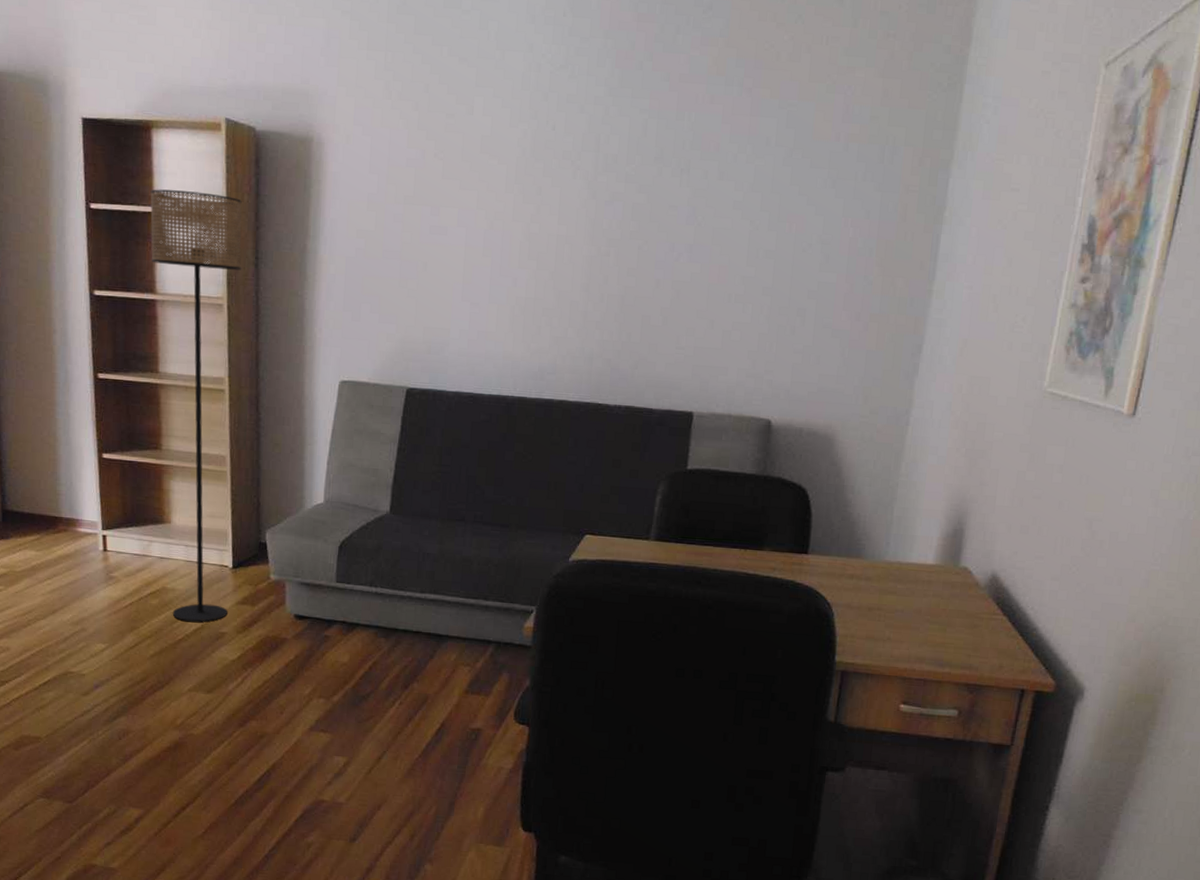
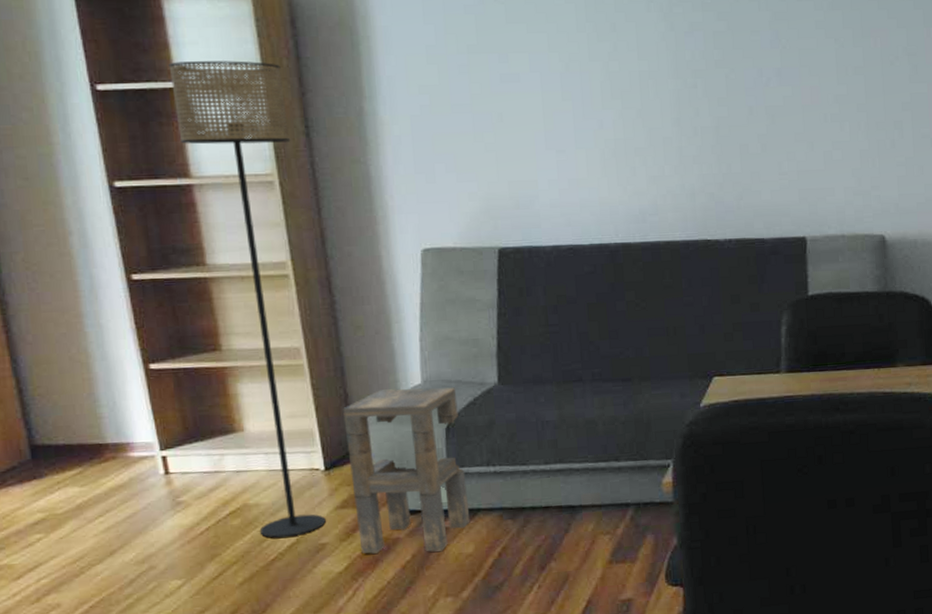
side table: none [253,503,352,656] -> present [343,387,470,554]

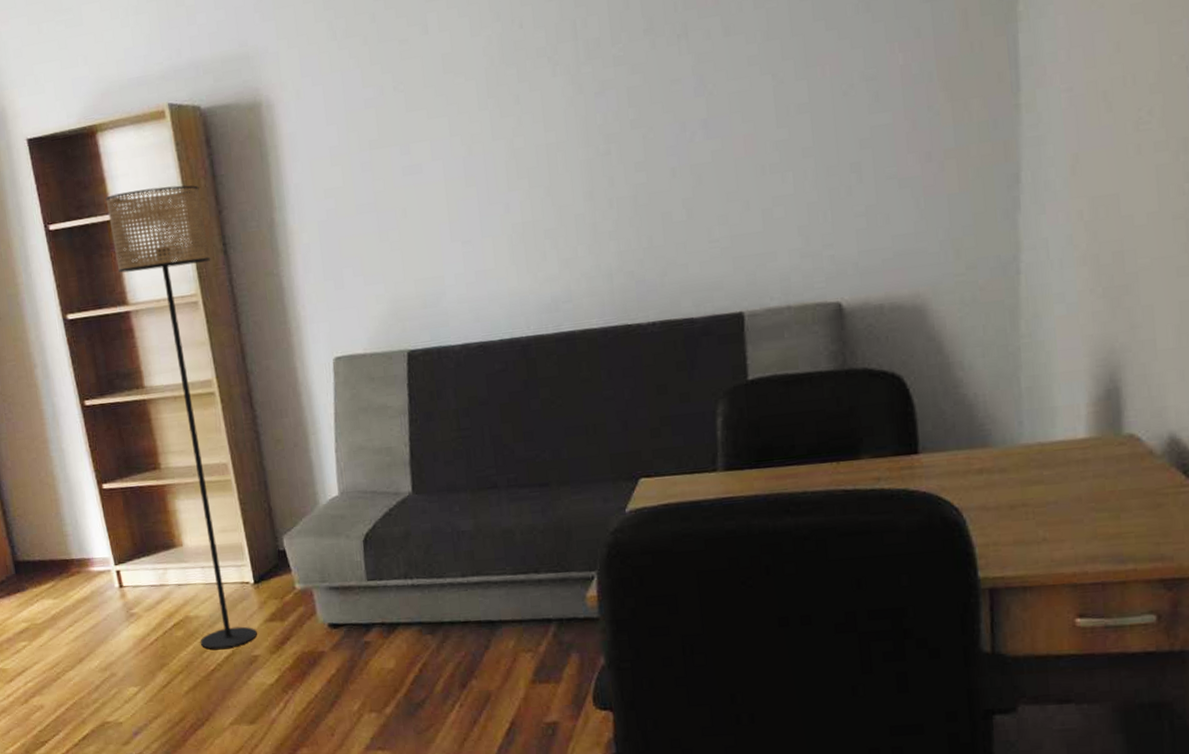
side table: present [343,387,470,554] -> none [268,498,391,667]

